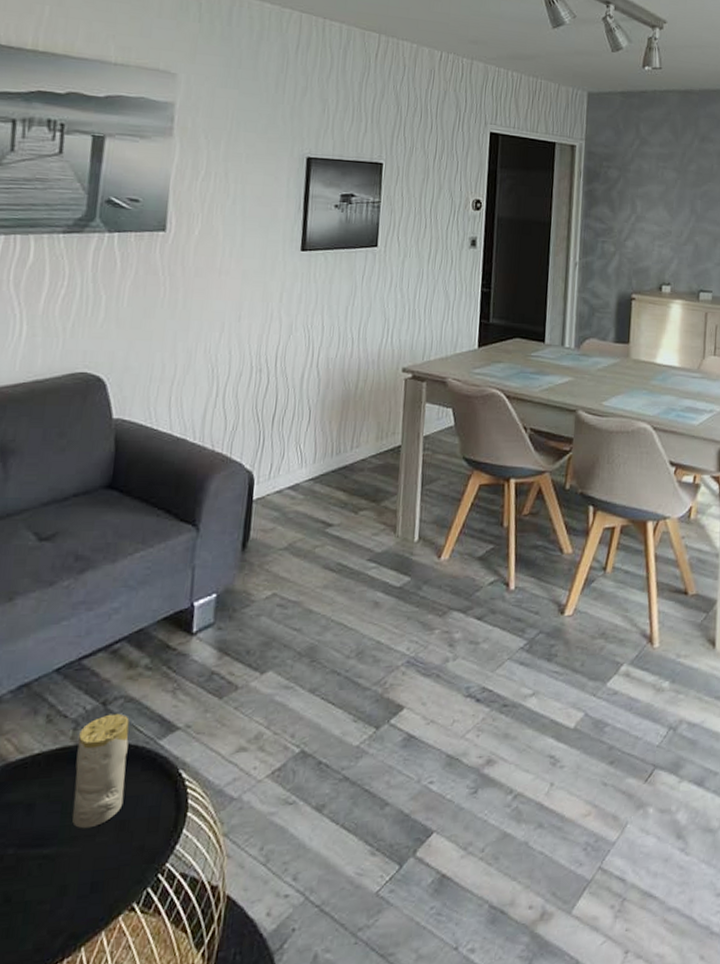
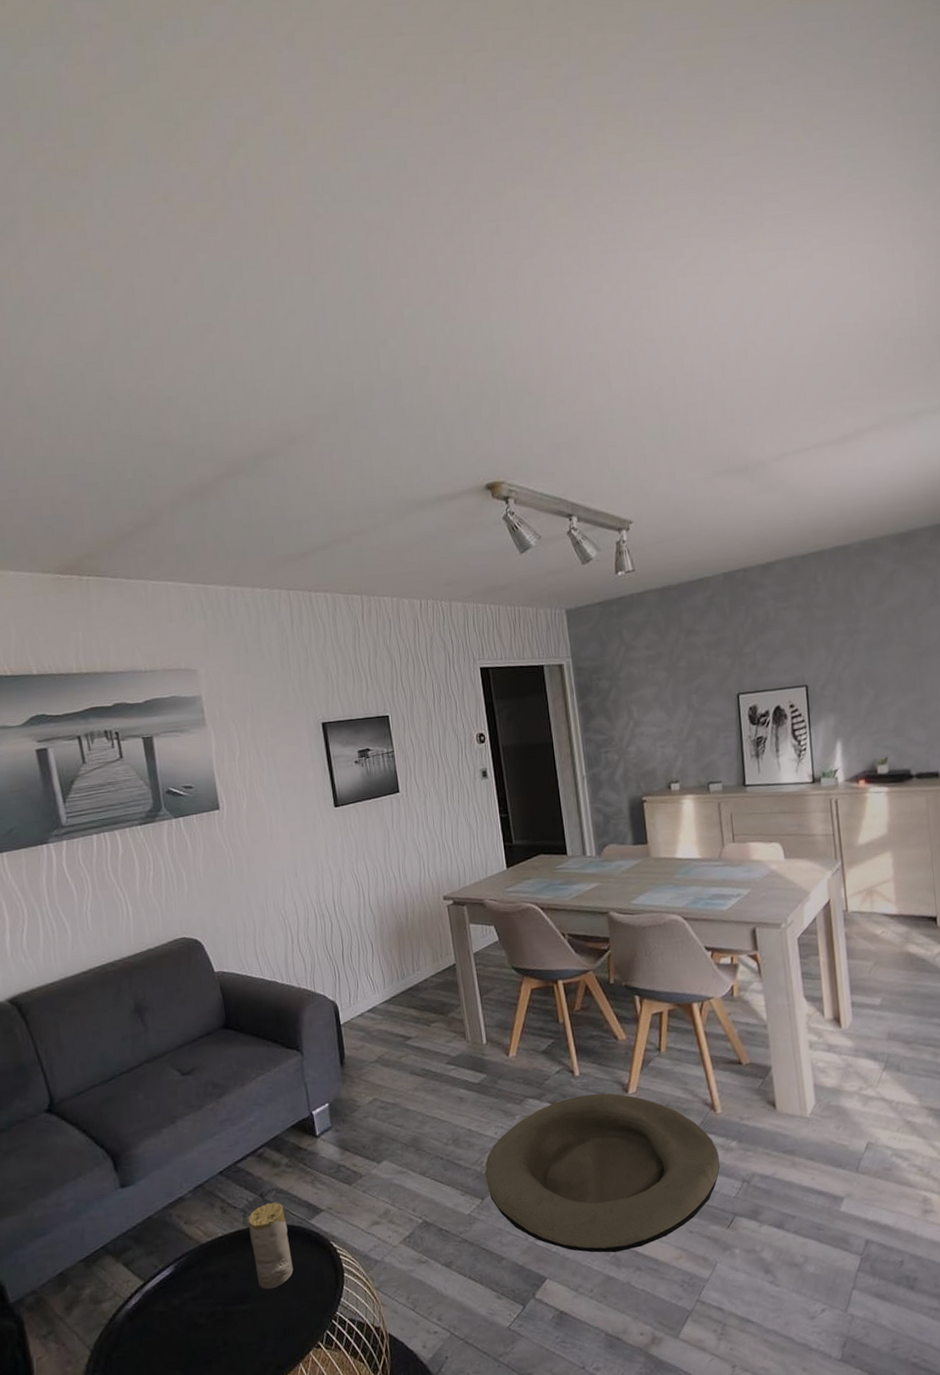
dog bed: none [385,612,649,804] -> present [485,1093,720,1253]

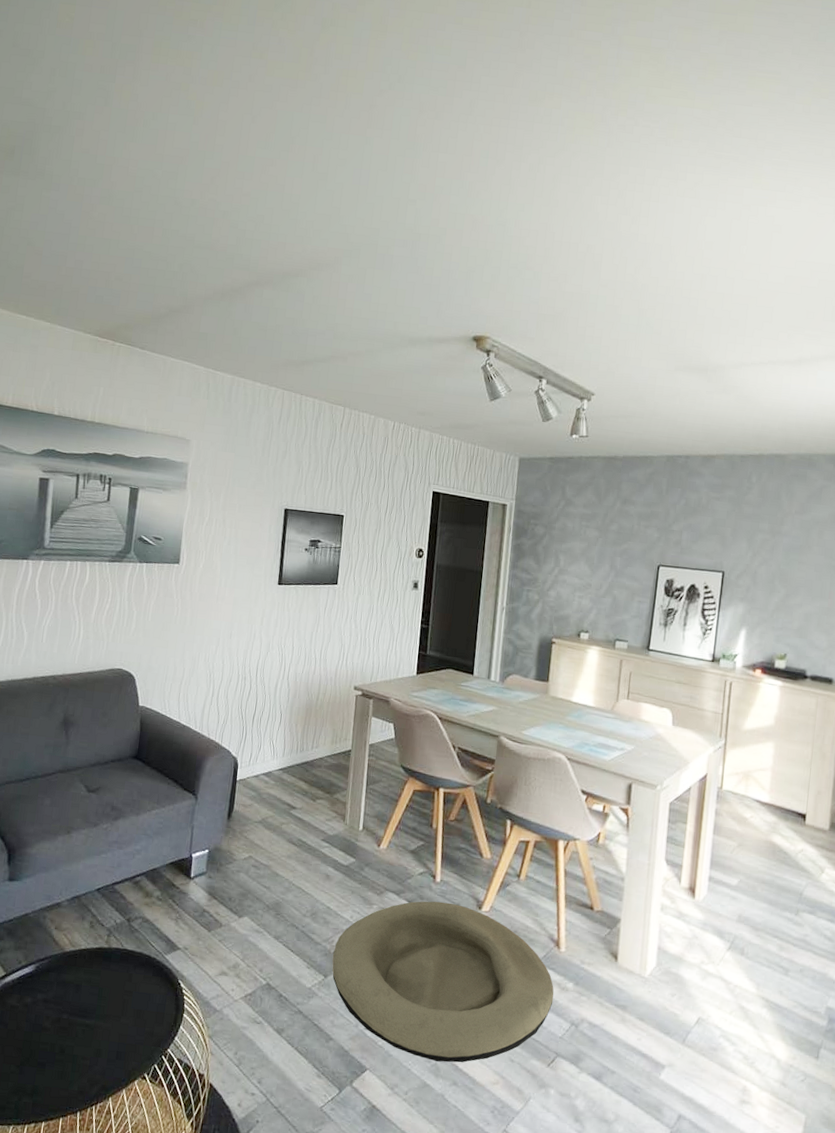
candle: present [248,1202,294,1290] -> none [105,929,145,1011]

